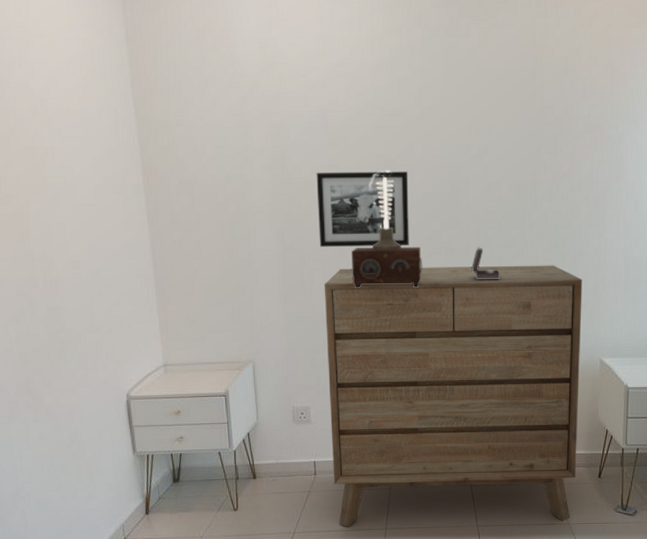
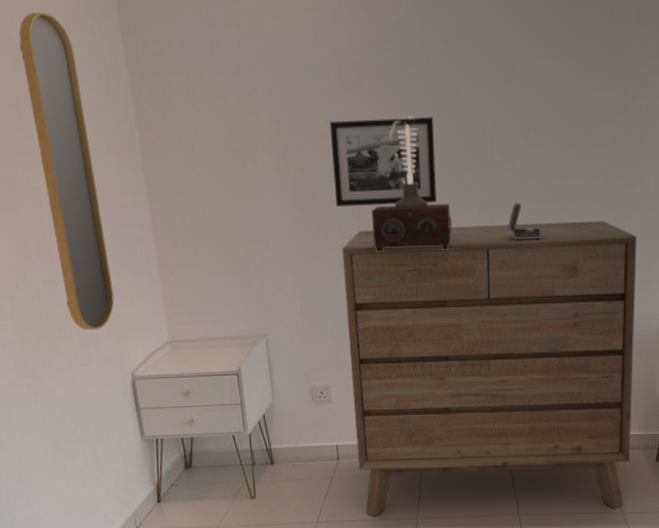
home mirror: none [37,68,114,354] -> present [19,12,115,330]

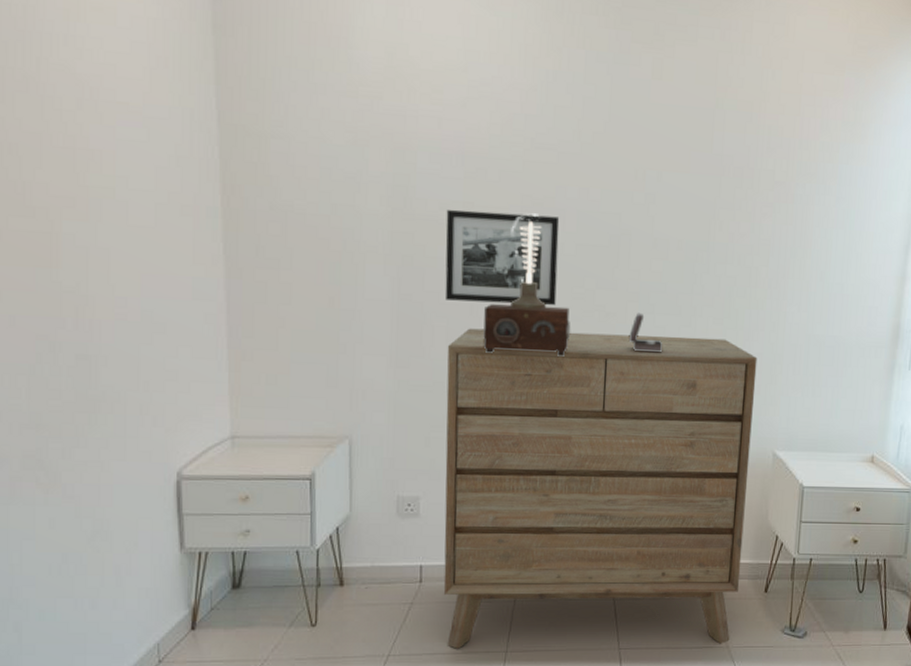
home mirror: present [19,12,115,330] -> none [86,50,167,418]

